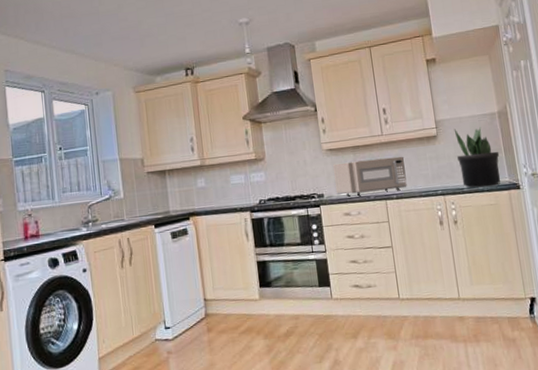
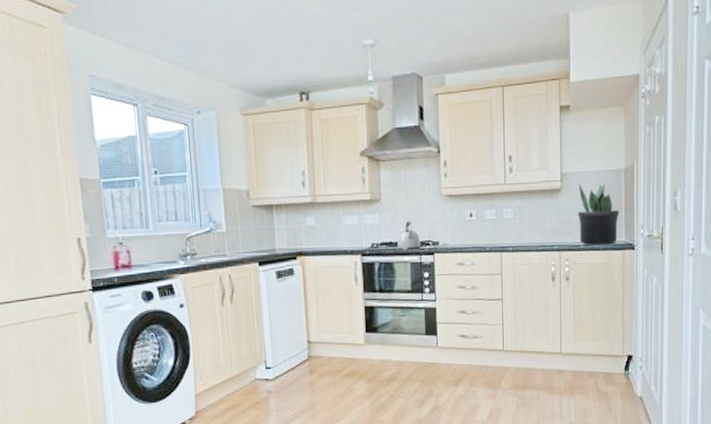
kettle: none [283,176,307,204] -> present [397,221,421,249]
microwave: present [333,157,407,197] -> none [452,208,524,246]

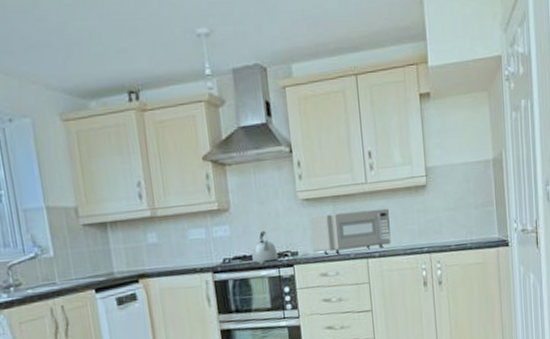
microwave: none [452,208,524,246] -> present [310,209,391,255]
planter: present [578,183,620,246] -> none [445,176,491,245]

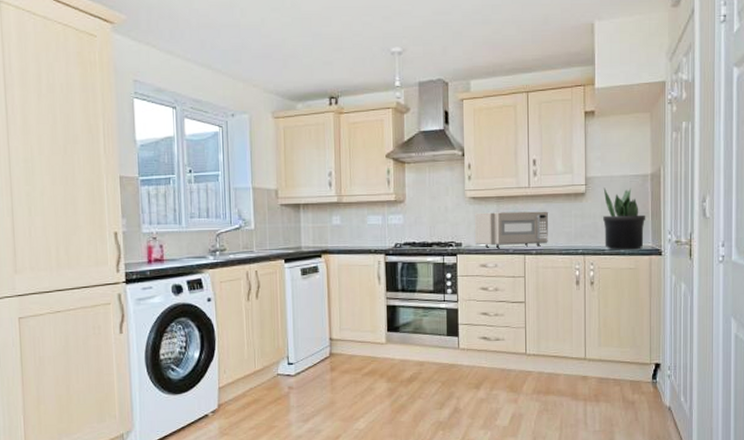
kettle: present [252,231,279,263] -> none [421,222,444,250]
planter: none [445,176,491,245] -> present [603,187,646,250]

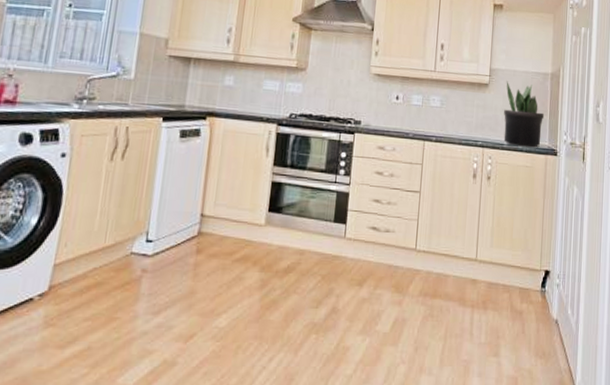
microwave: present [475,211,548,248] -> none [375,91,451,134]

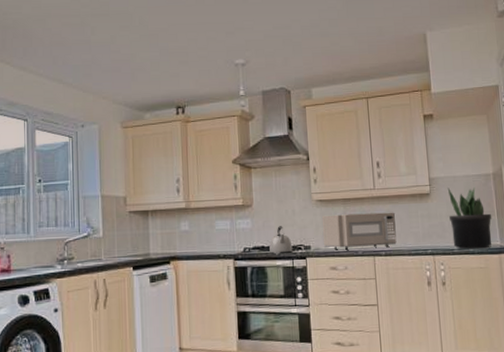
kettle: none [317,95,343,126] -> present [269,226,293,254]
microwave: none [375,91,451,134] -> present [322,212,397,250]

